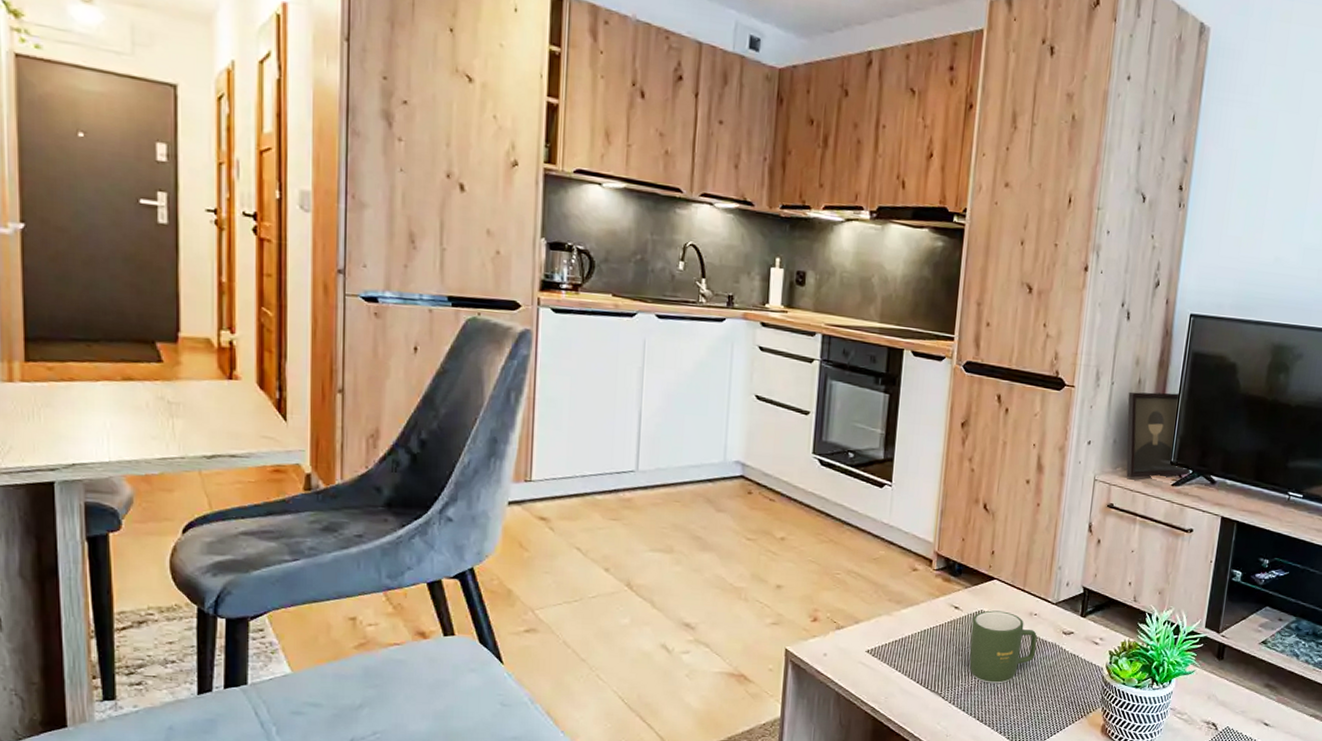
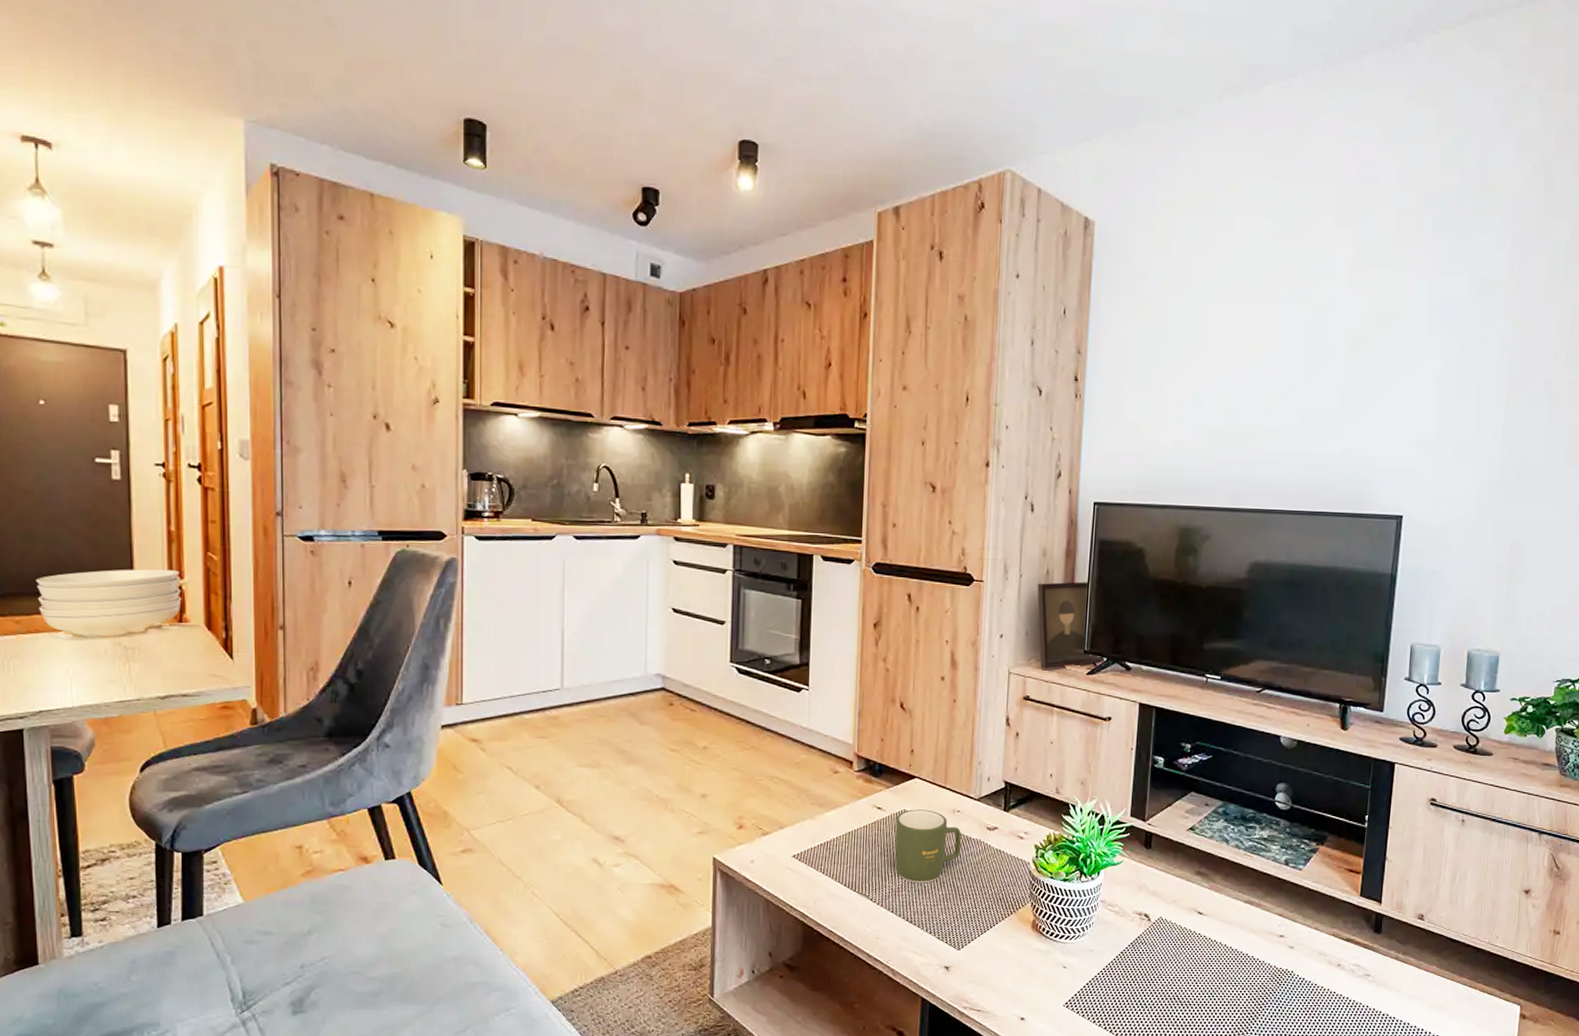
bowl: none [71,319,232,391] -> present [36,569,182,638]

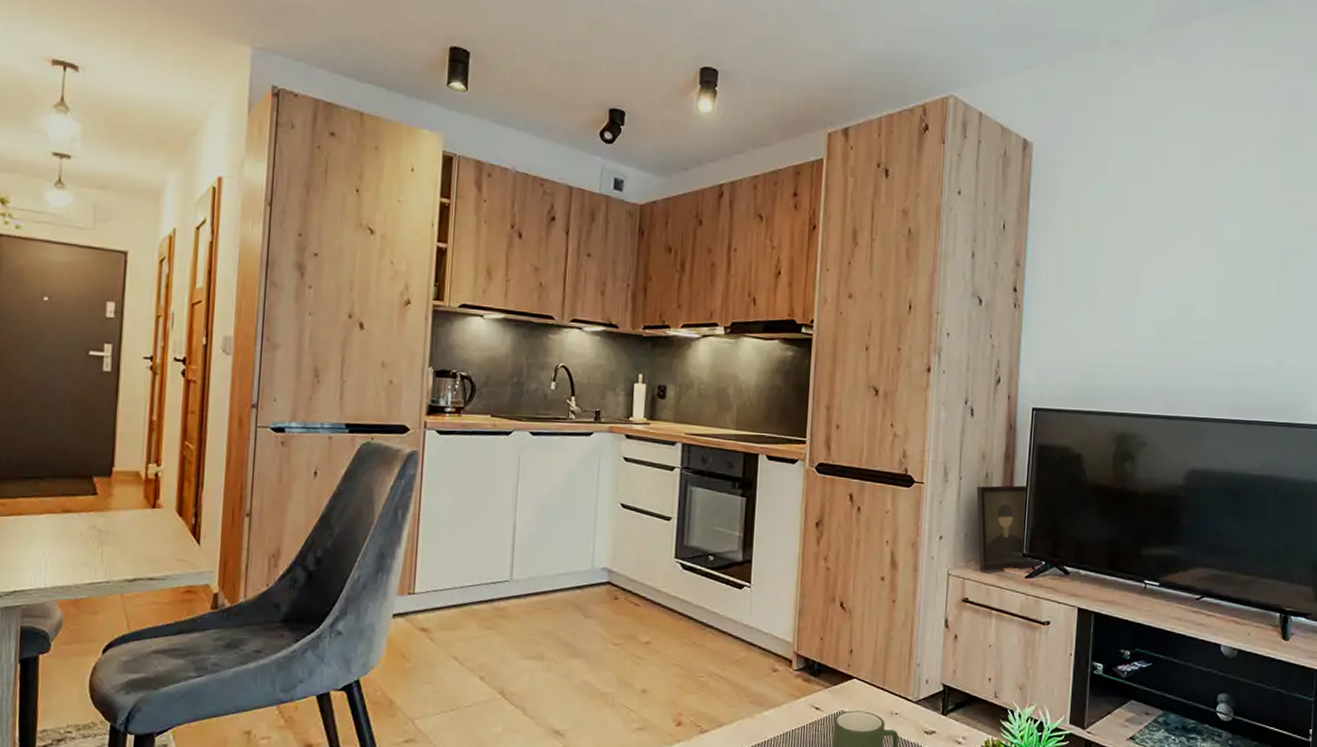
bowl: present [36,569,182,638] -> none [23,456,158,521]

